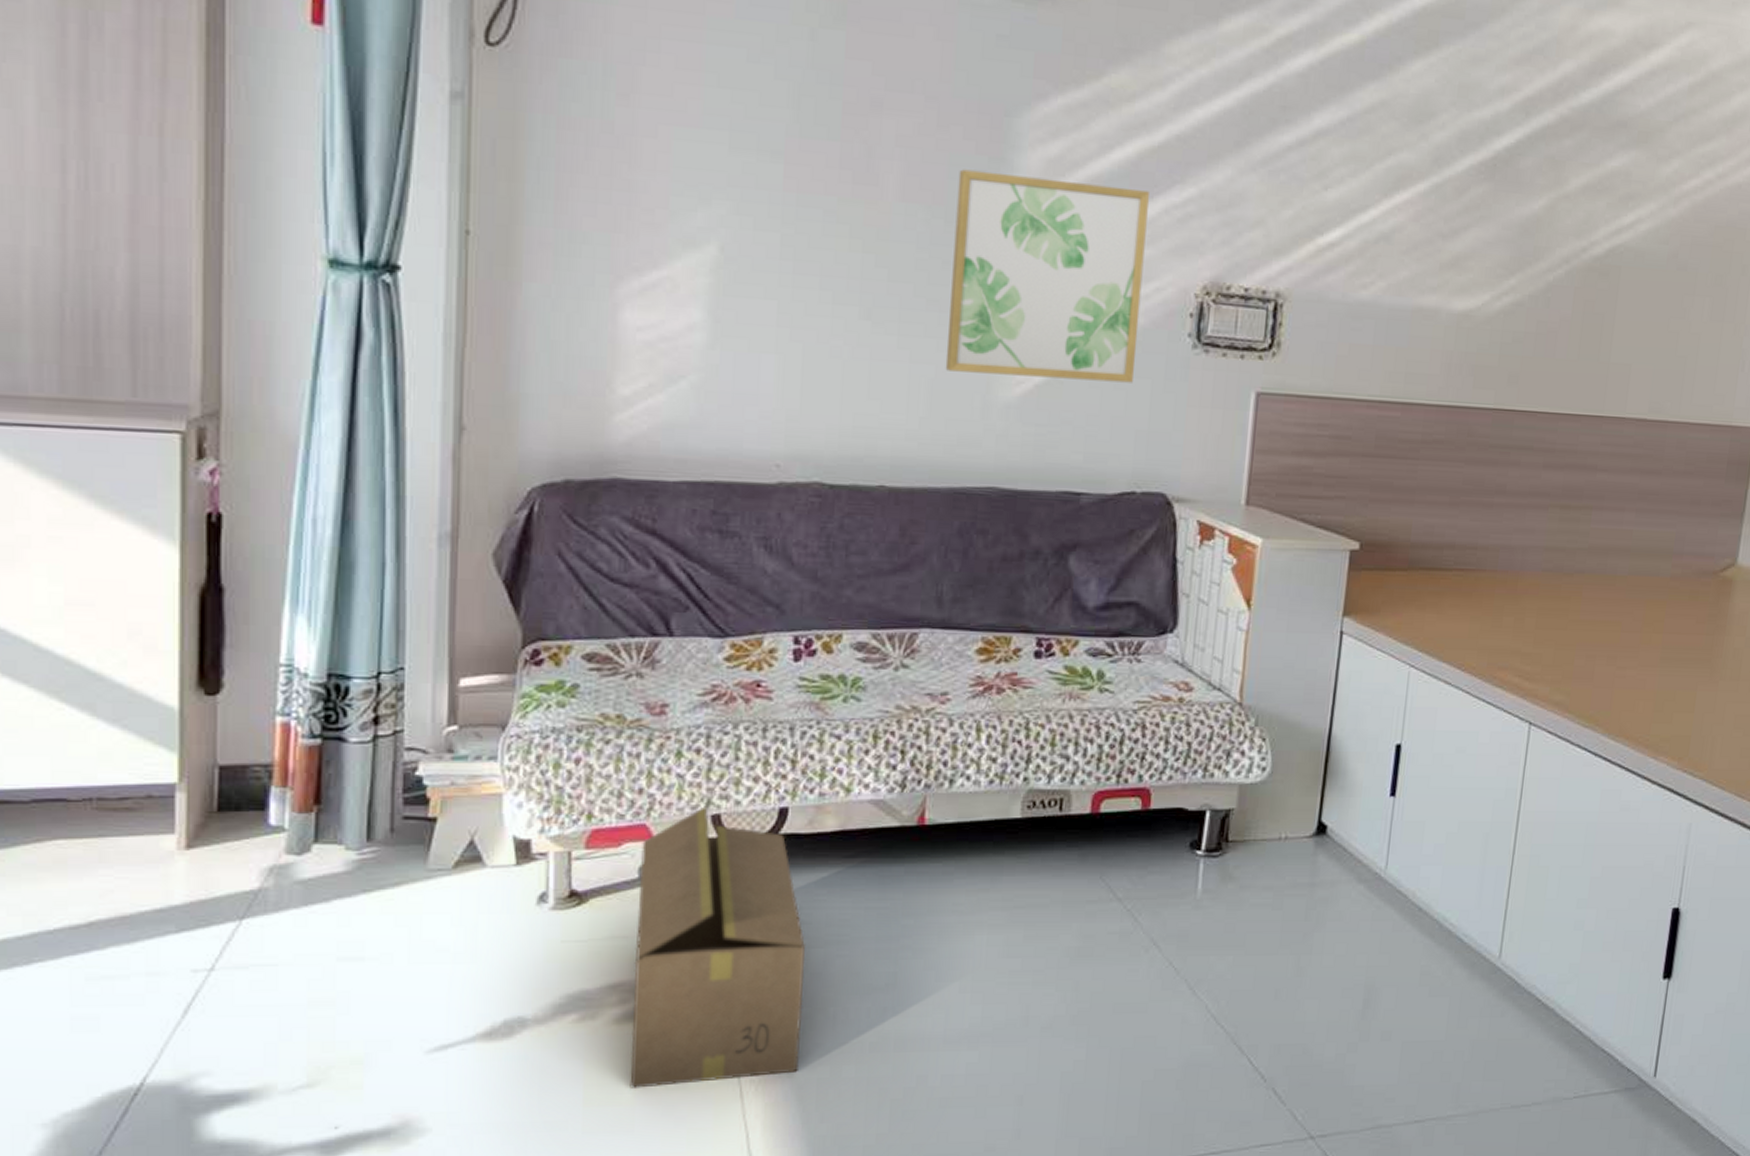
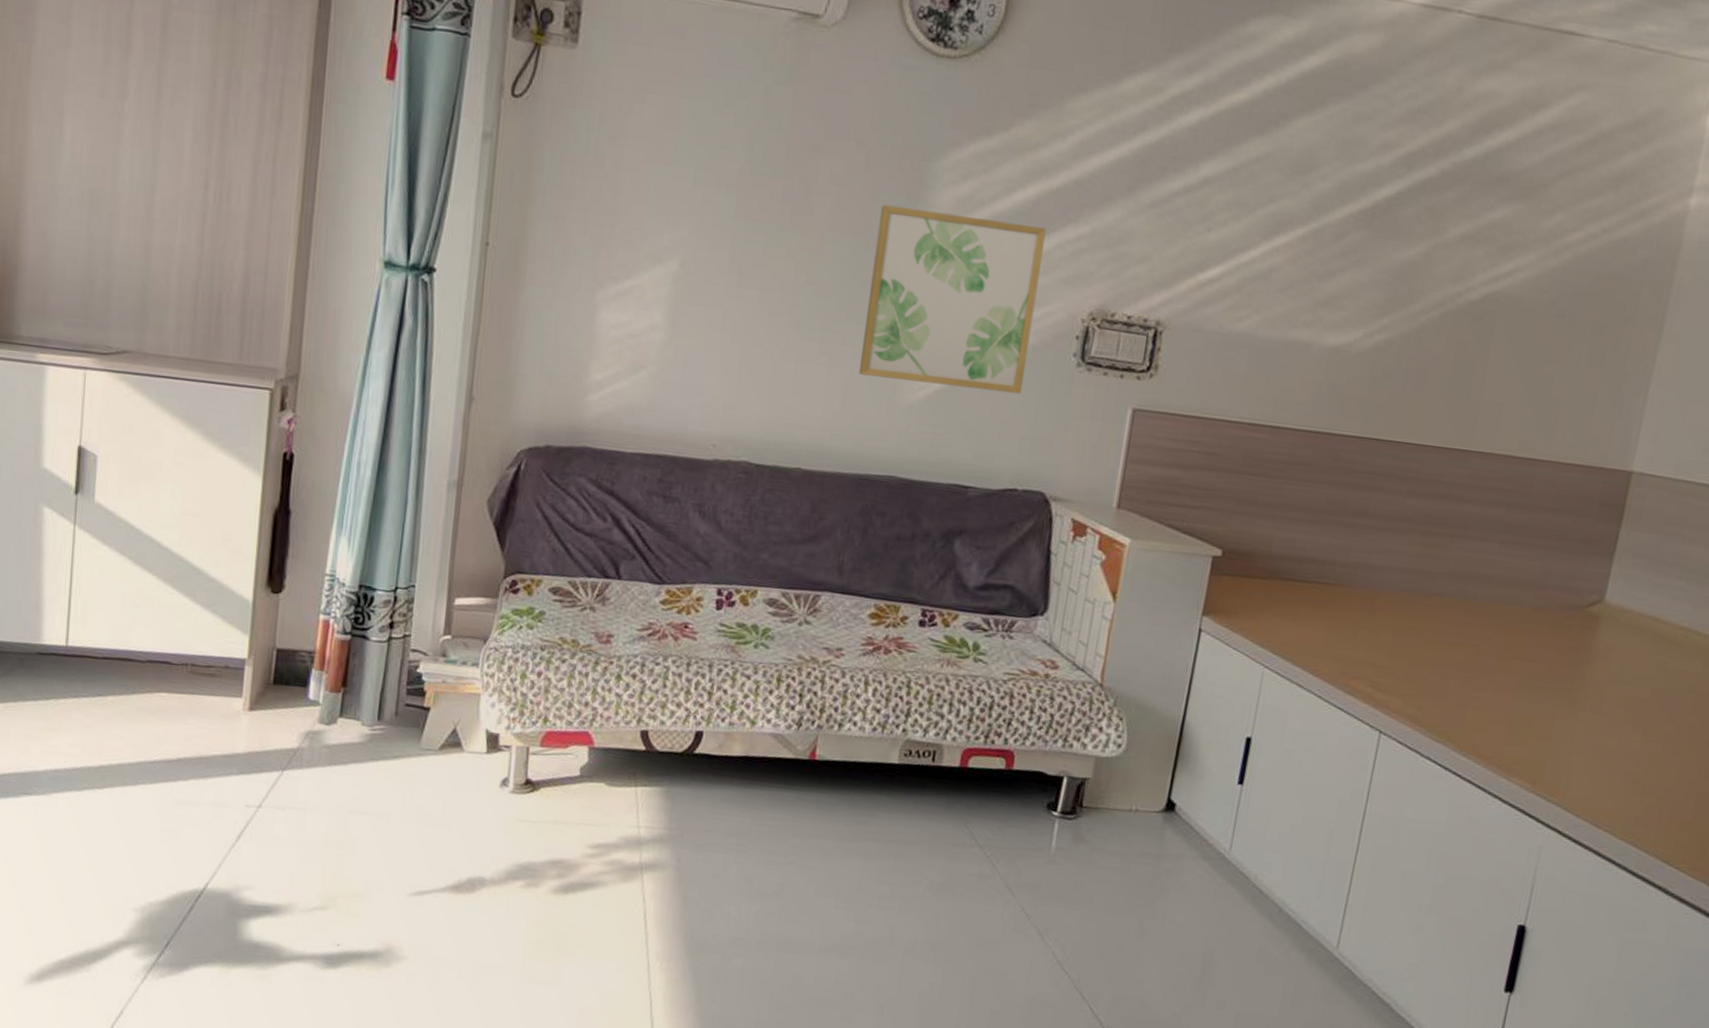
cardboard box: present [629,806,806,1088] -> none [560,722,710,957]

